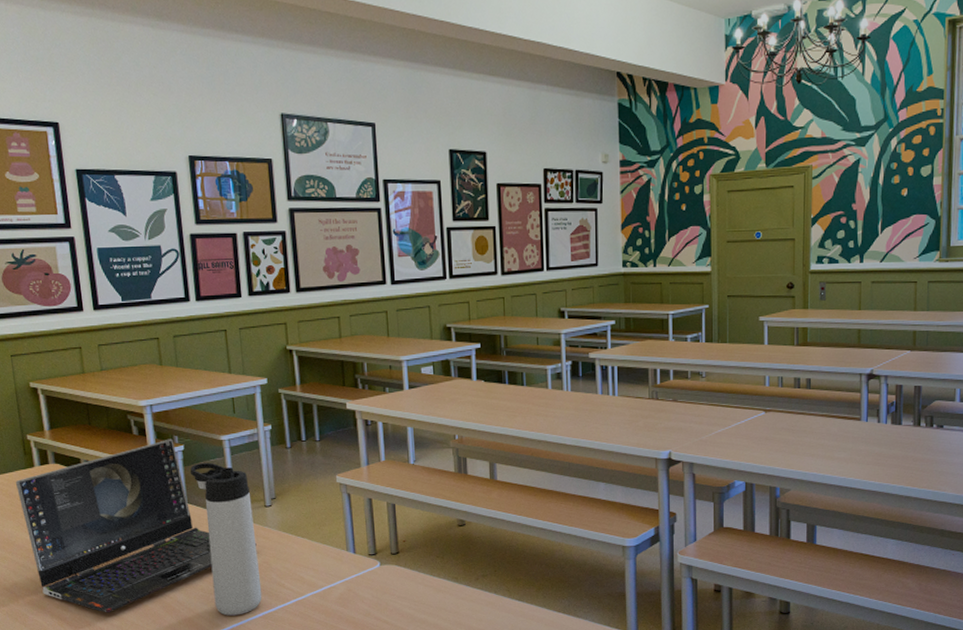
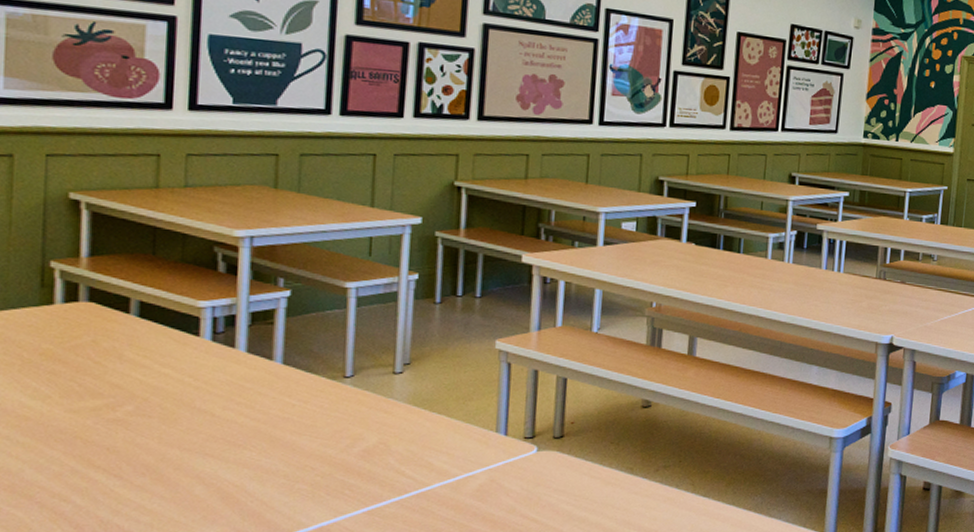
laptop computer: present [16,438,257,613] -> none [19,281,374,506]
thermos bottle: present [190,462,262,616] -> none [295,313,376,511]

